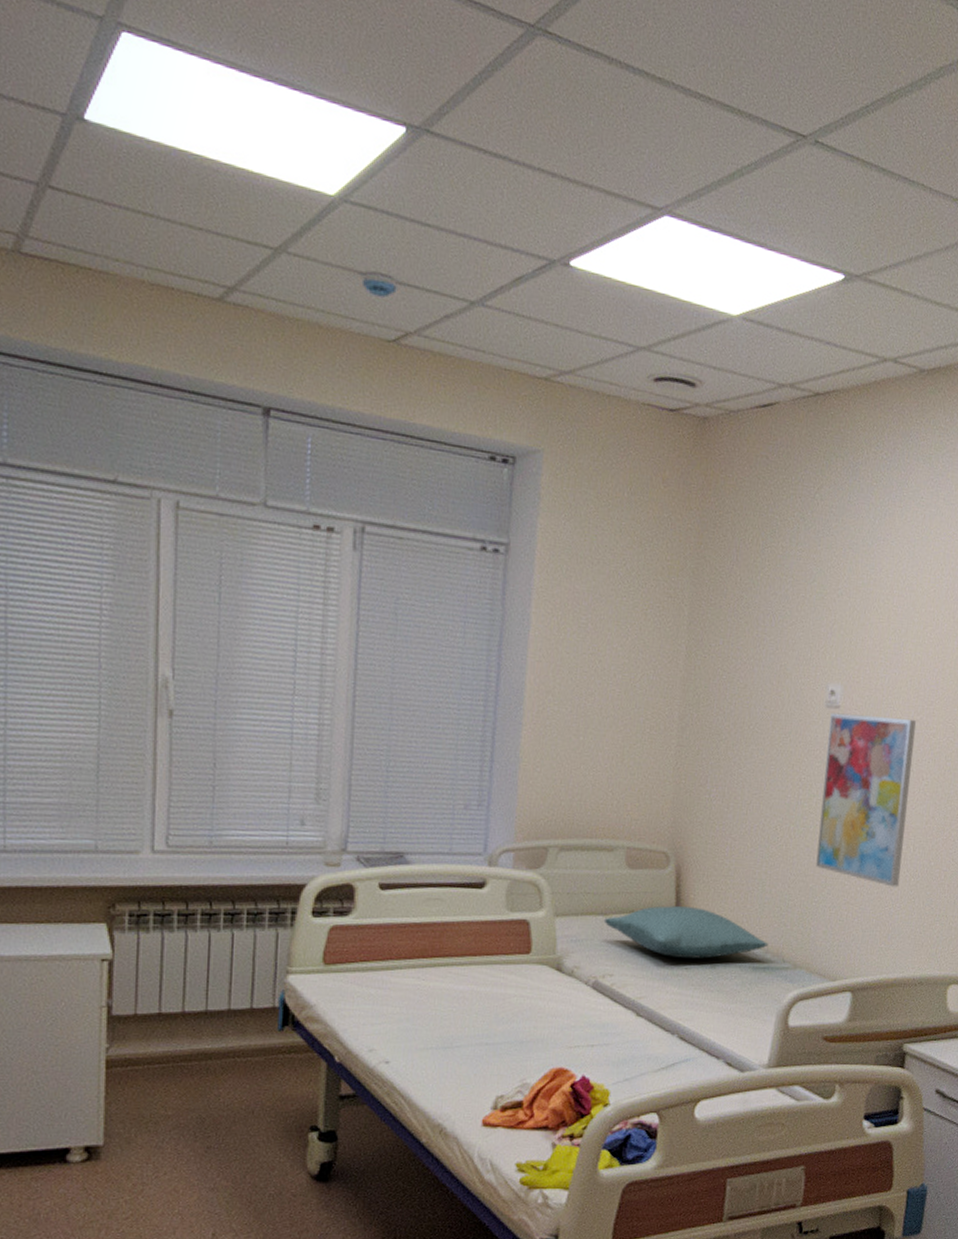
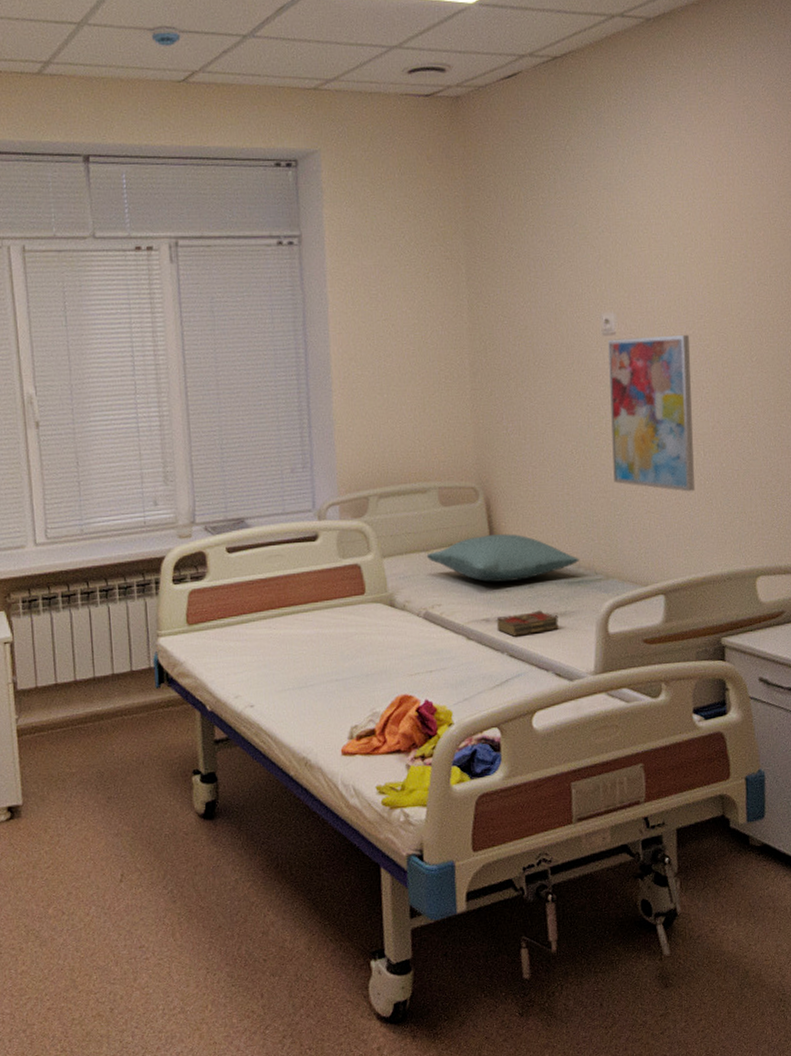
book: none [670,993,737,1019] -> present [496,610,559,637]

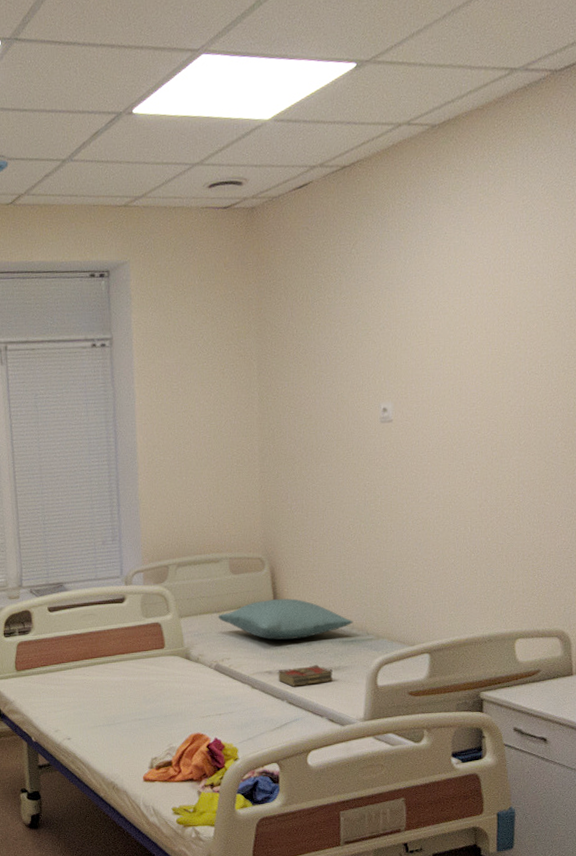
wall art: present [608,335,695,492] -> none [385,421,462,563]

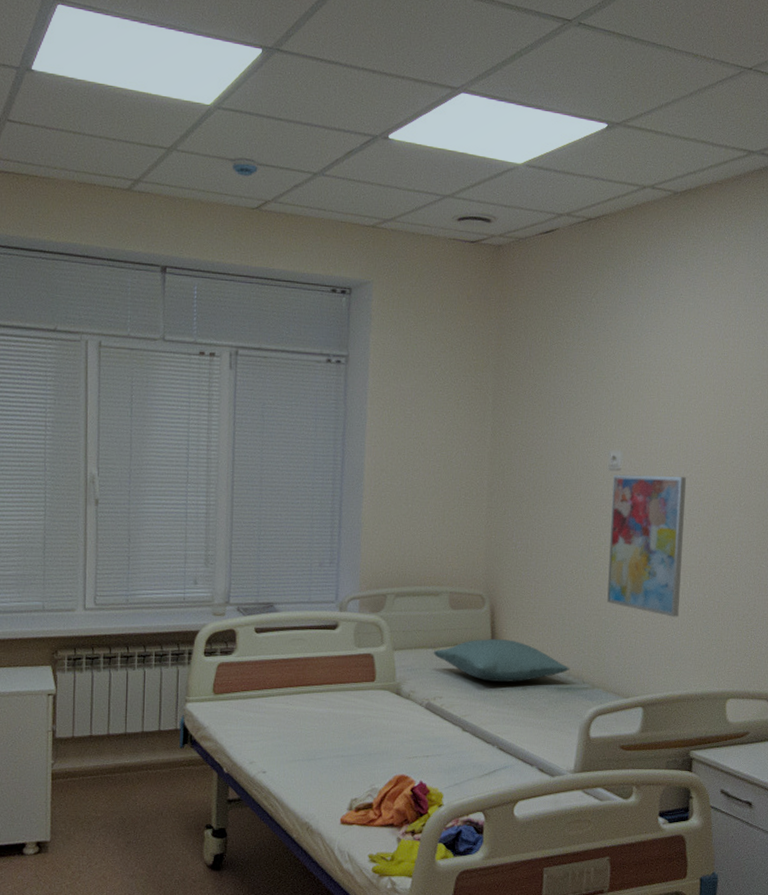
book: present [278,664,333,687] -> none [490,710,546,732]
wall art: none [385,421,462,563] -> present [607,474,687,618]

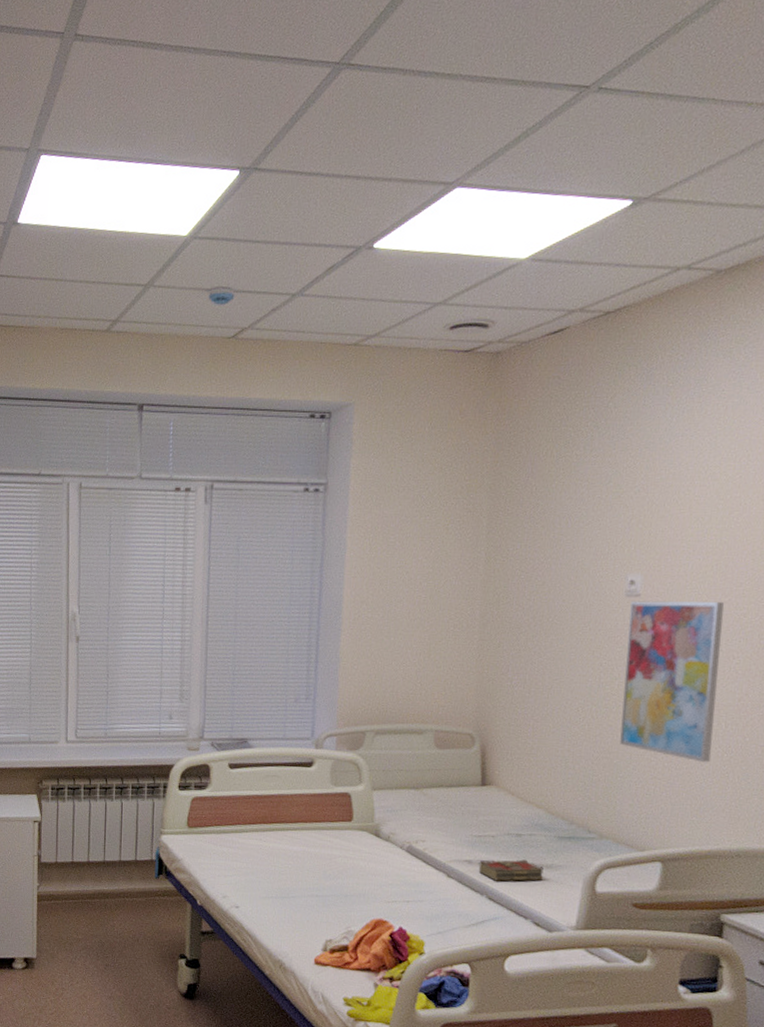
pillow: present [433,639,570,682] -> none [415,781,574,828]
book: none [490,710,546,732] -> present [478,859,544,882]

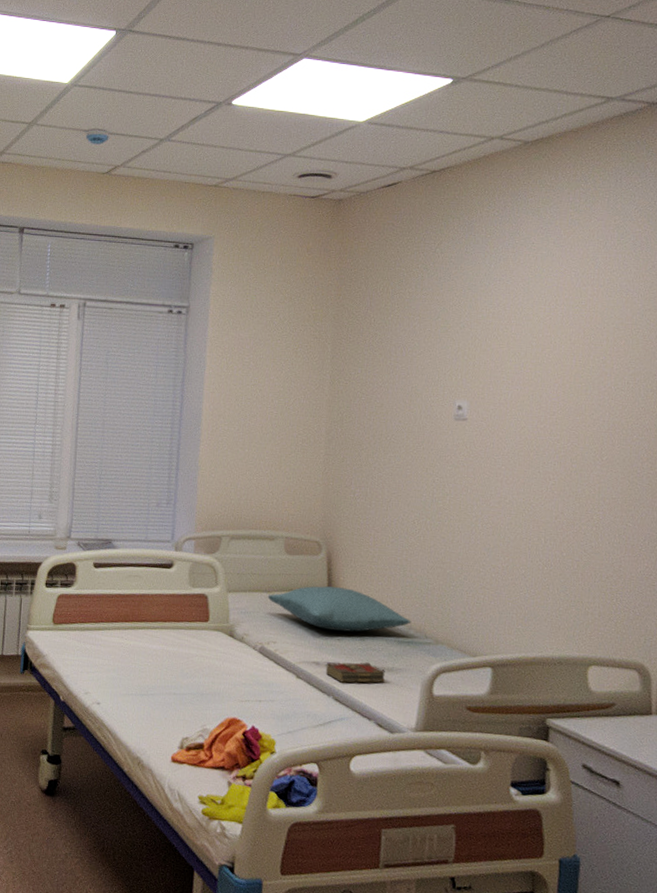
pillow: none [415,781,574,828] -> present [267,586,412,632]
wall art: present [620,601,725,763] -> none [452,424,541,575]

